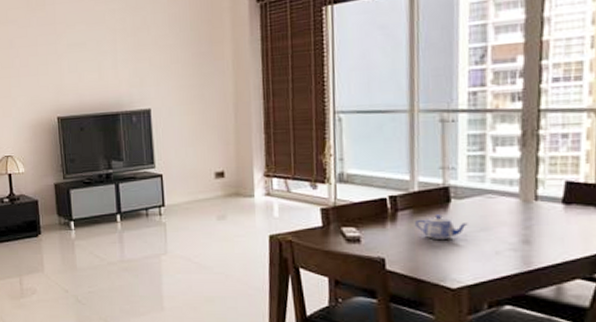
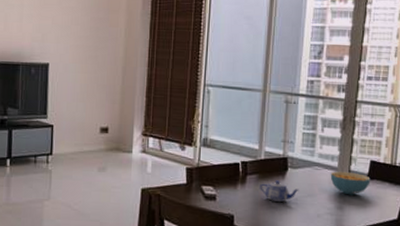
cereal bowl: none [509,197,568,226] -> present [330,171,371,196]

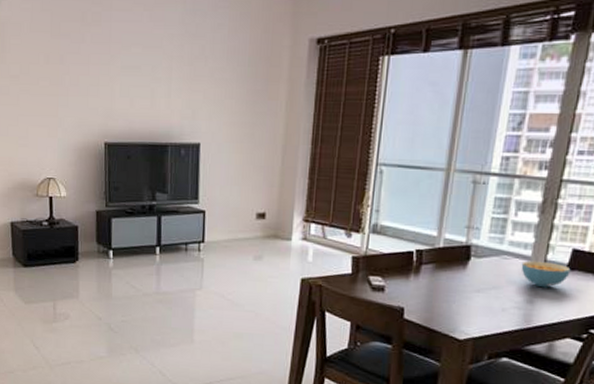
teapot: present [260,180,299,203] -> none [436,270,482,295]

